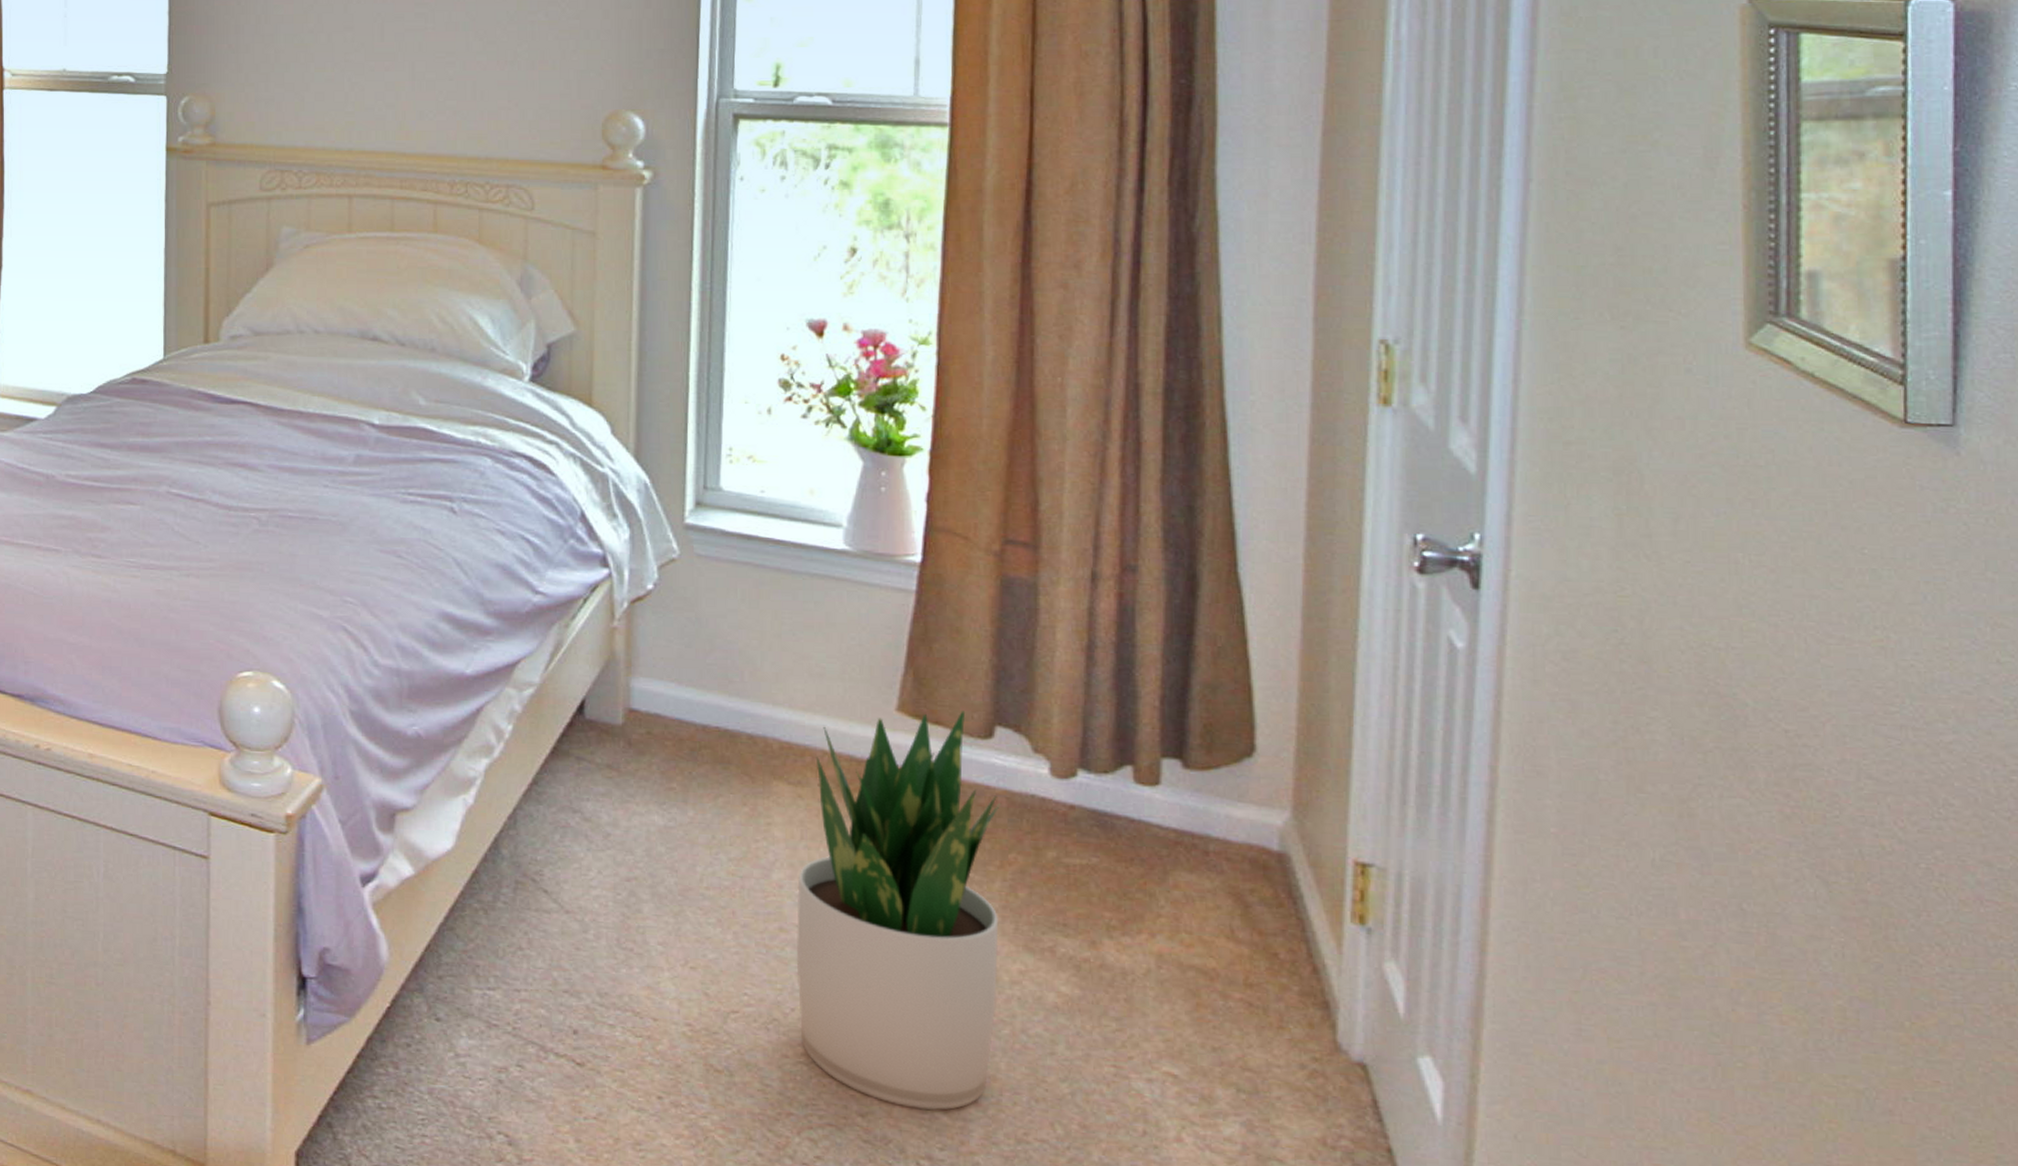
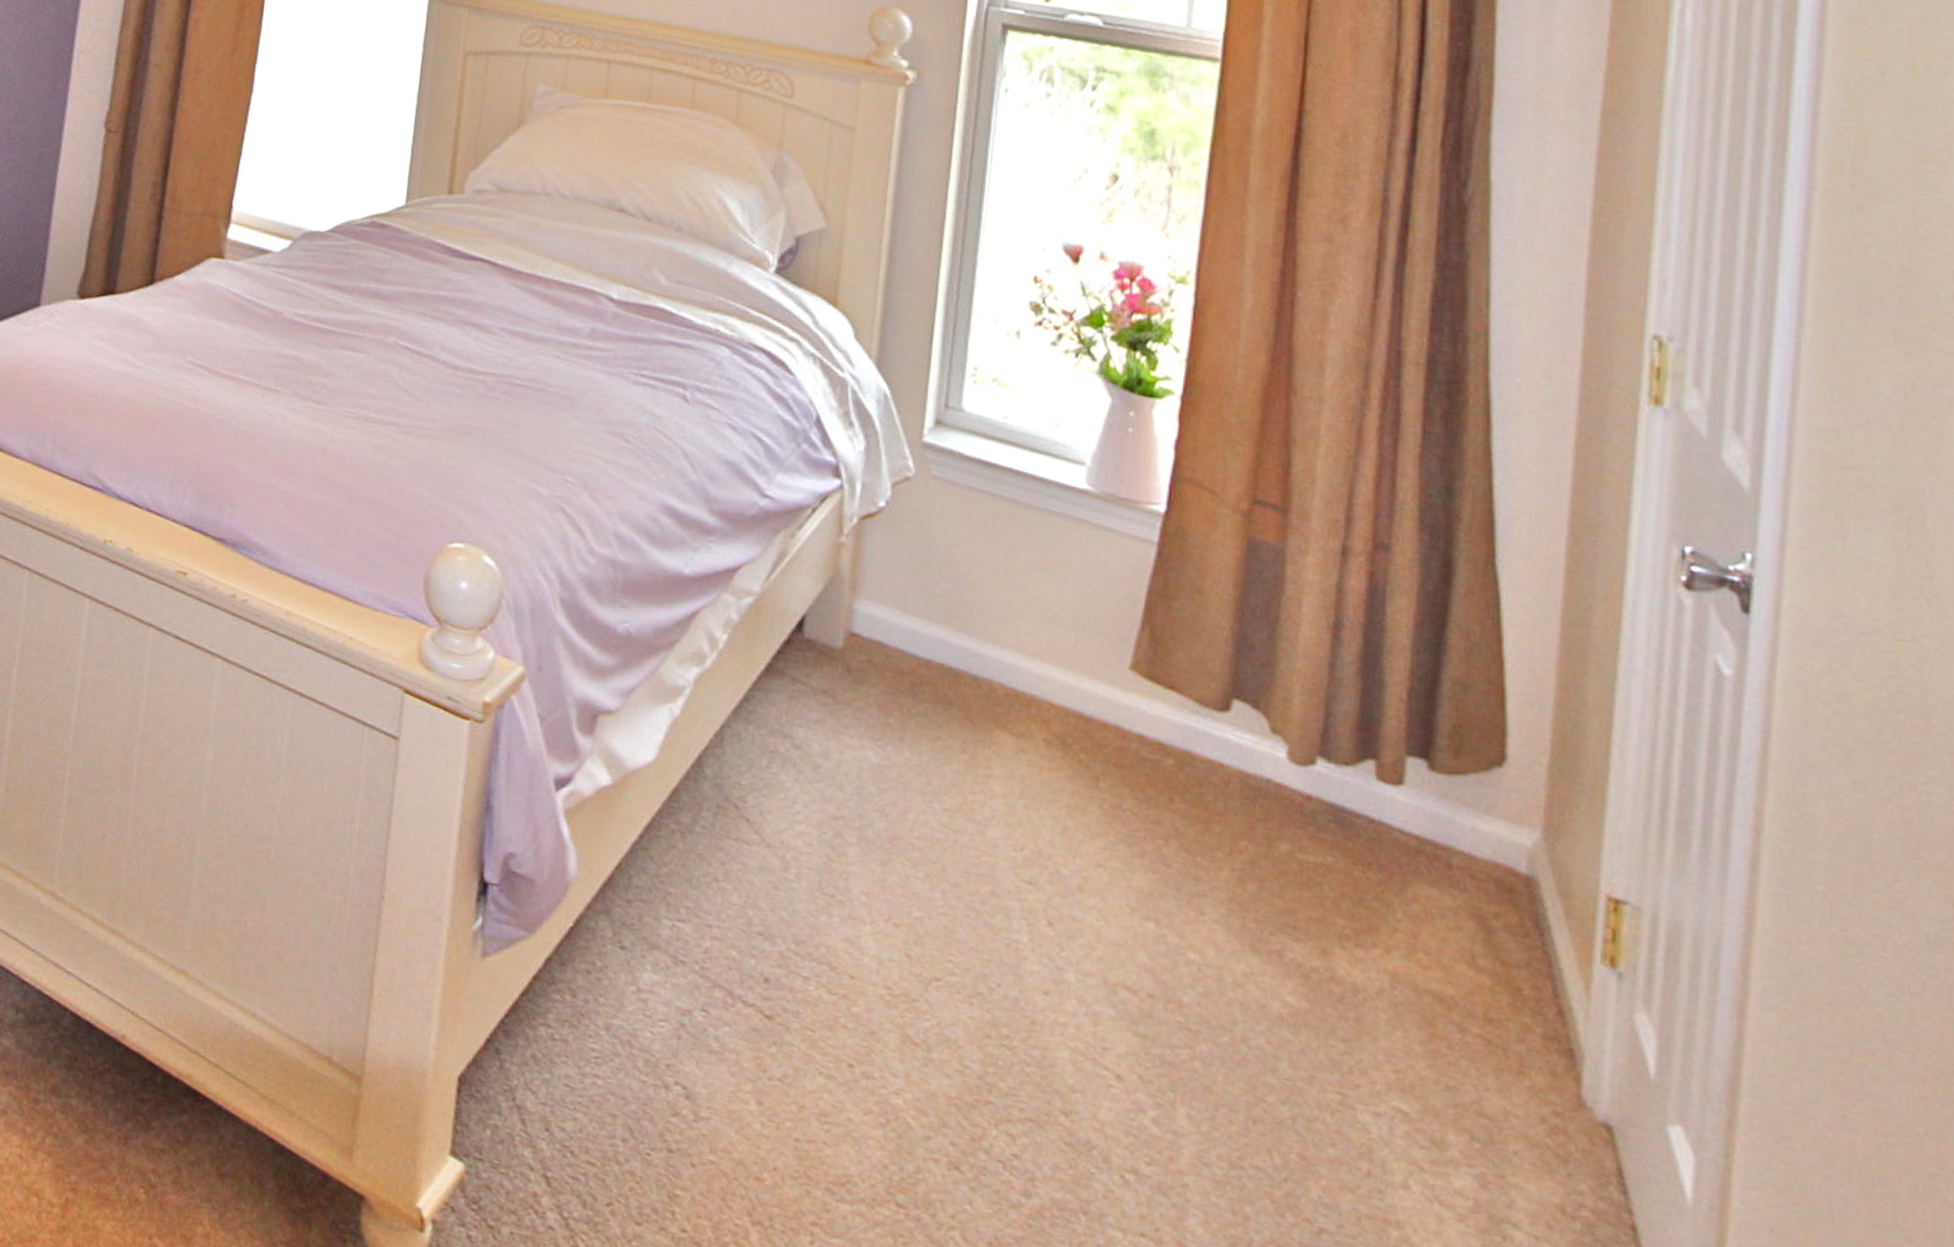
planter: present [796,711,1002,1111] -> none [1006,674,1235,1120]

